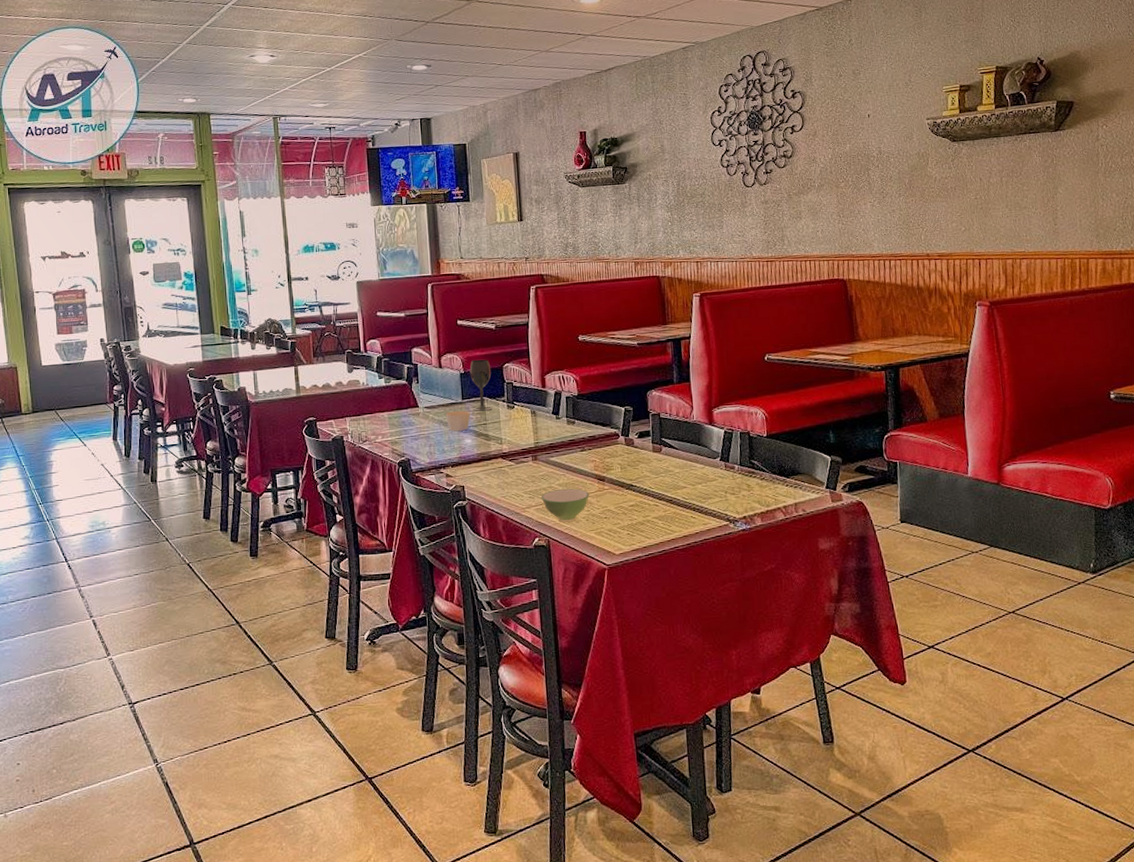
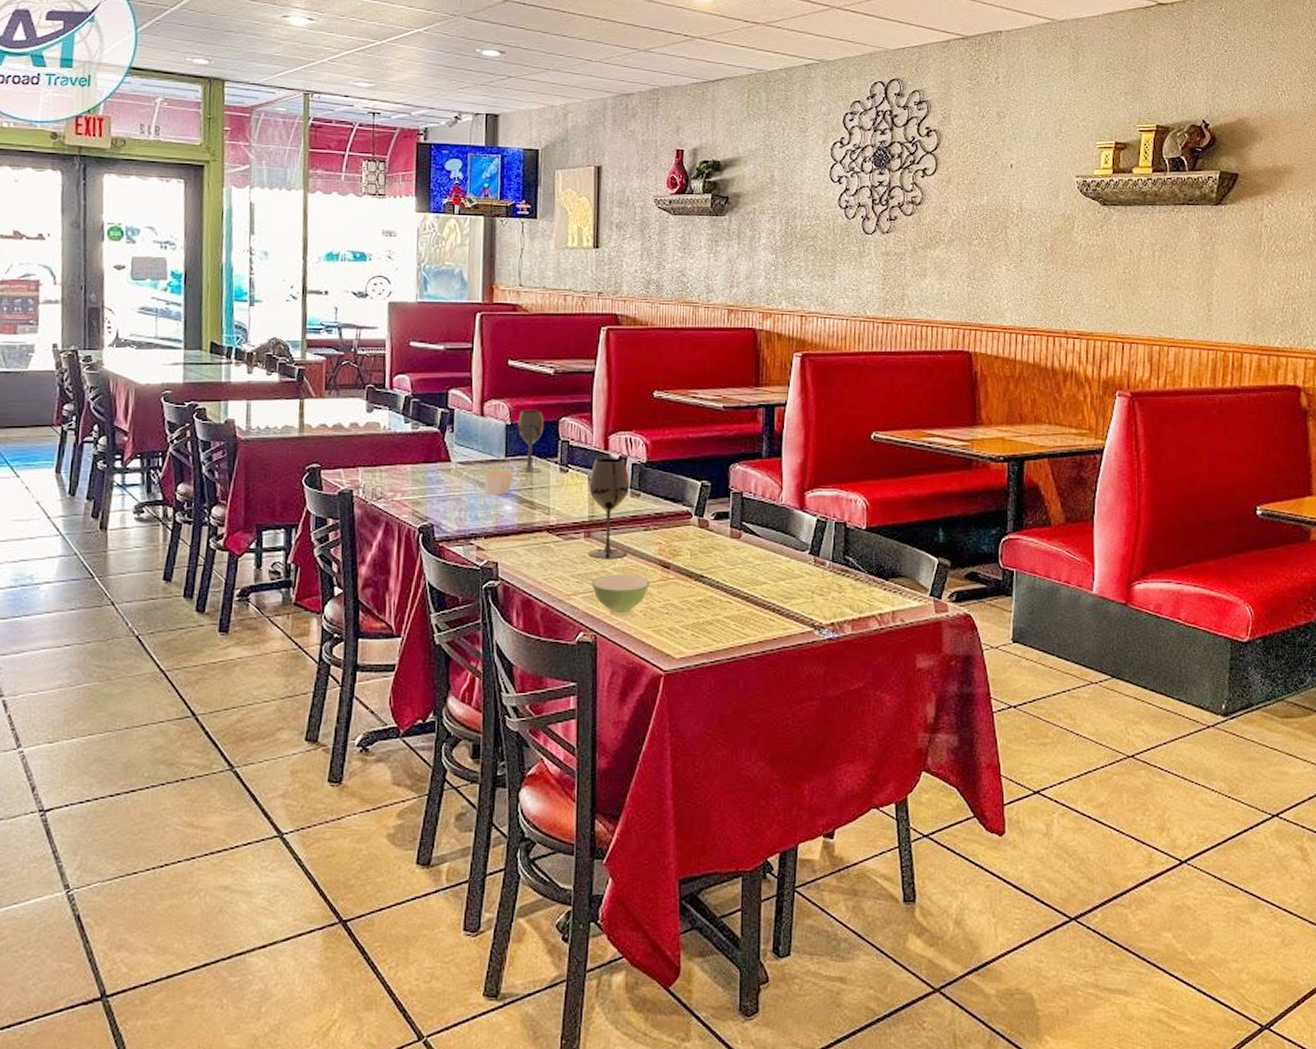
wineglass: none [531,393,569,478] -> present [588,458,630,560]

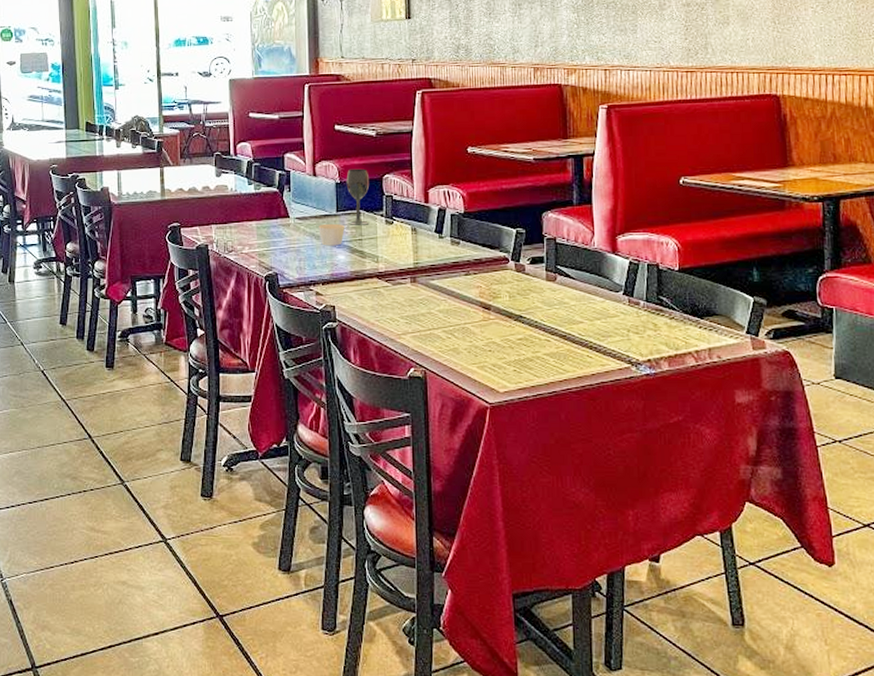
wineglass: present [588,458,630,560] -> none [412,209,451,302]
bowl: present [591,574,650,617] -> none [419,315,472,354]

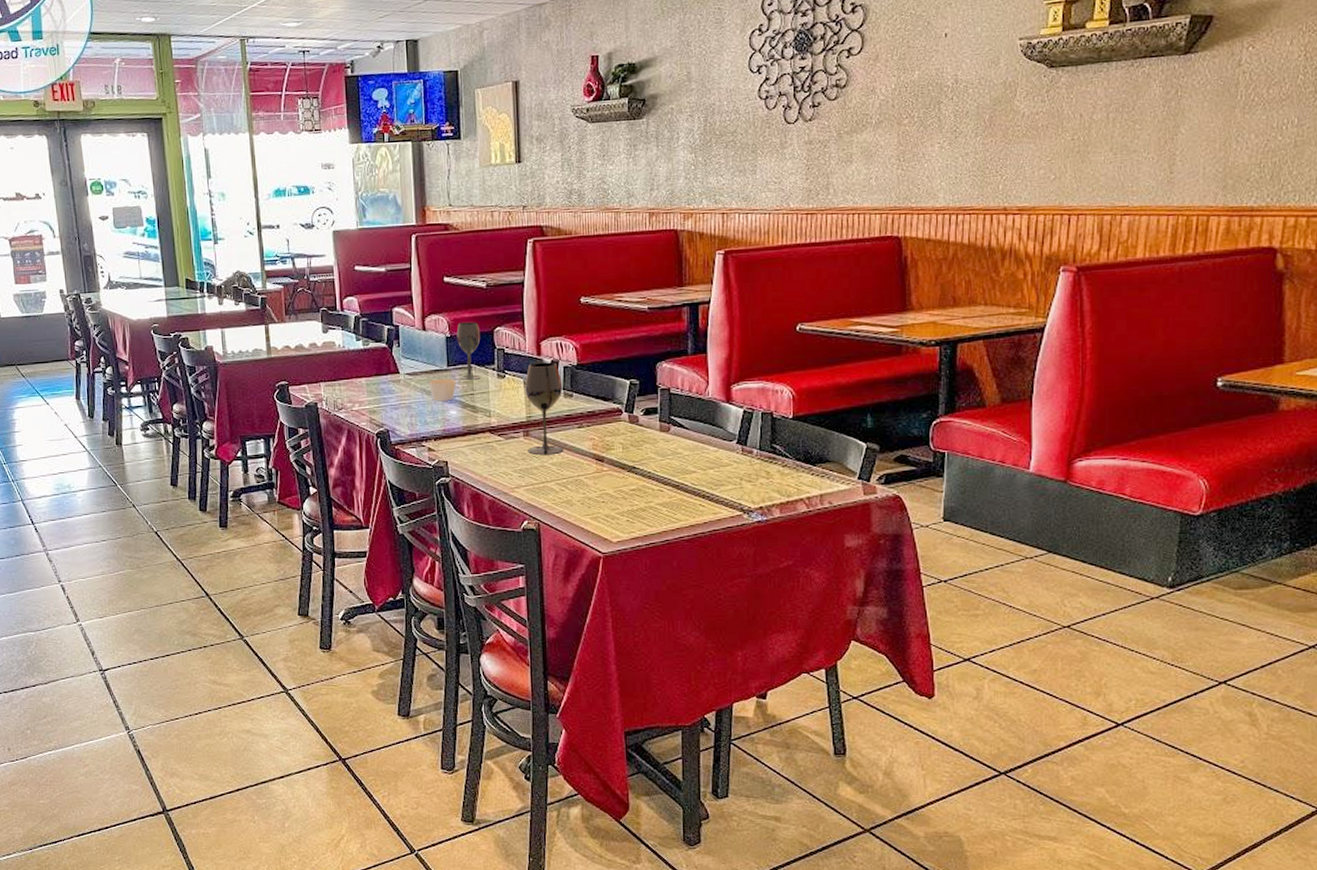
wineglass: none [412,209,451,302] -> present [524,362,564,456]

